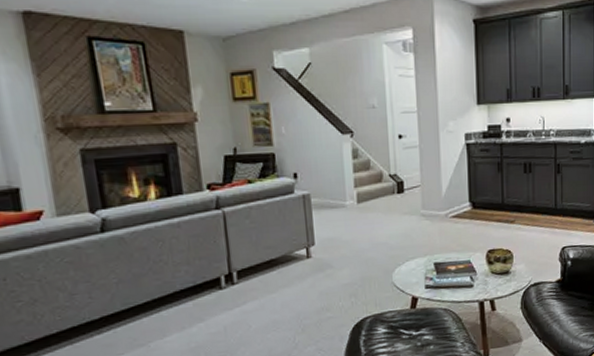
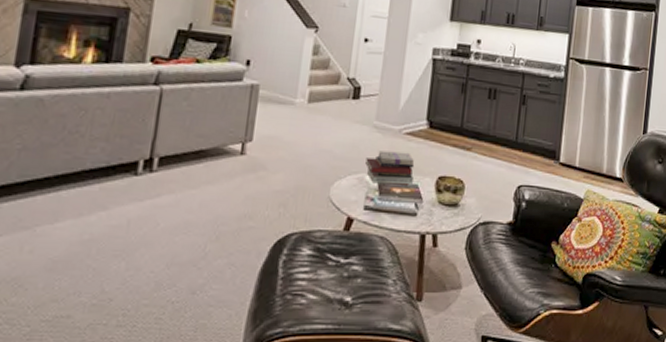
books: none [420,233,467,265] -> present [365,150,415,187]

